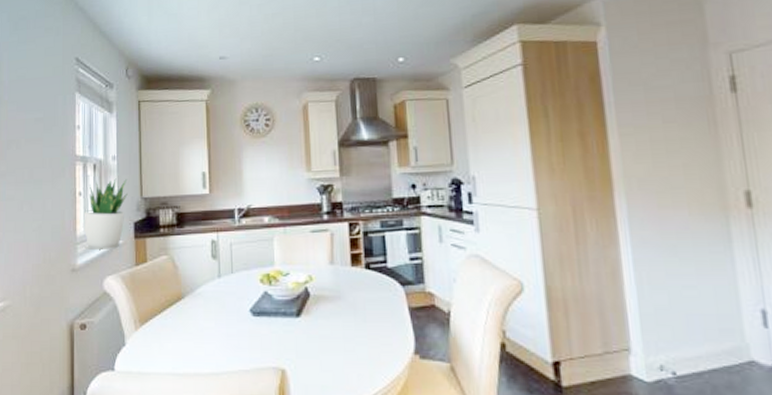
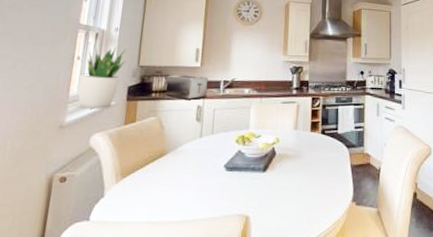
toaster: none [174,204,221,235] -> present [165,74,209,101]

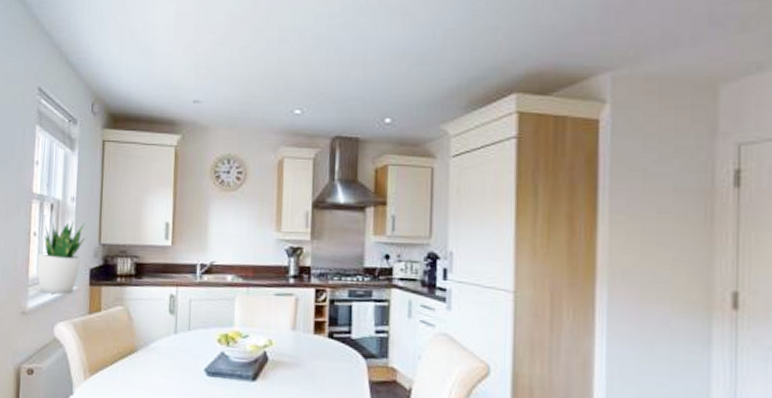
toaster: present [165,74,209,101] -> none [132,255,182,288]

